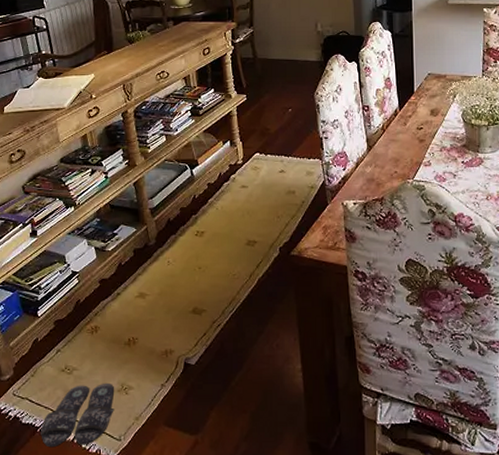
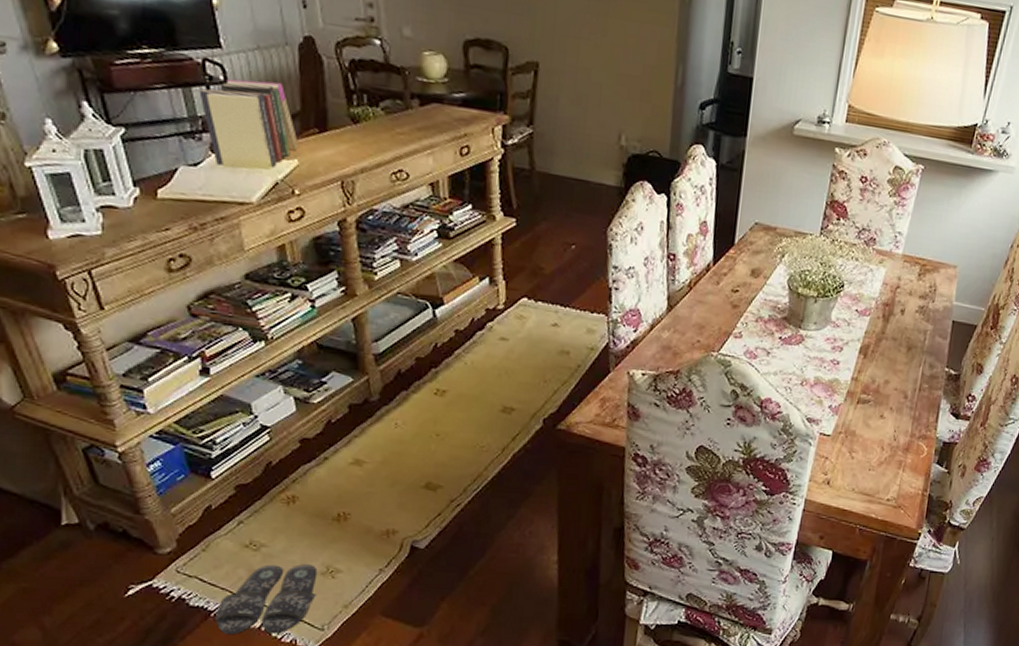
books: none [31,25,94,86] -> present [199,79,298,171]

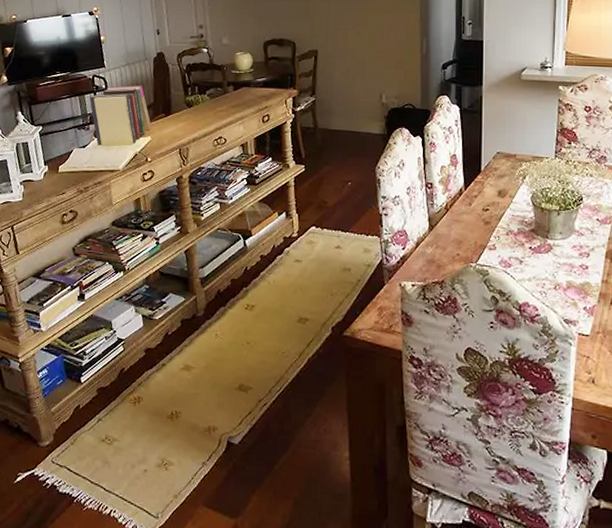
slippers: present [215,564,318,635] -> none [77,456,155,520]

